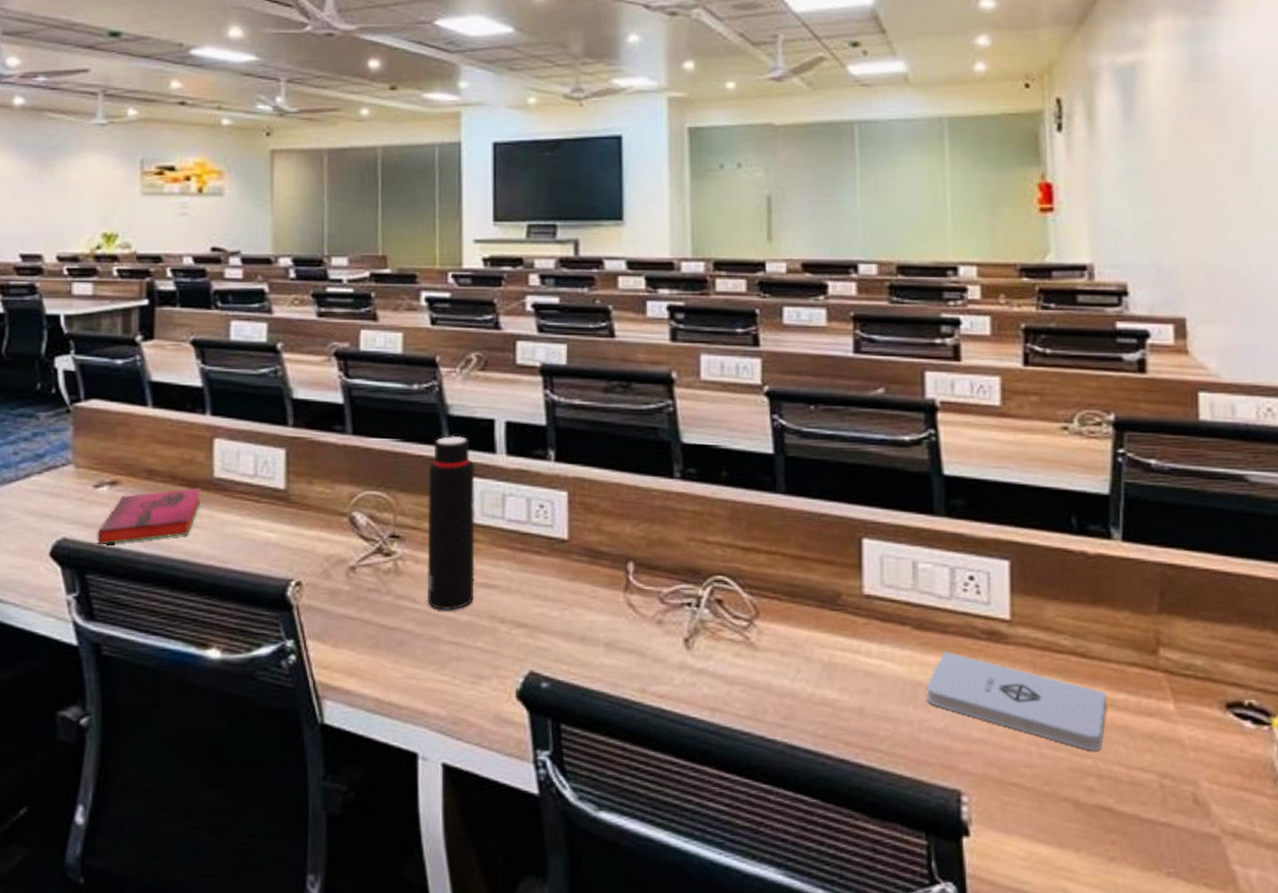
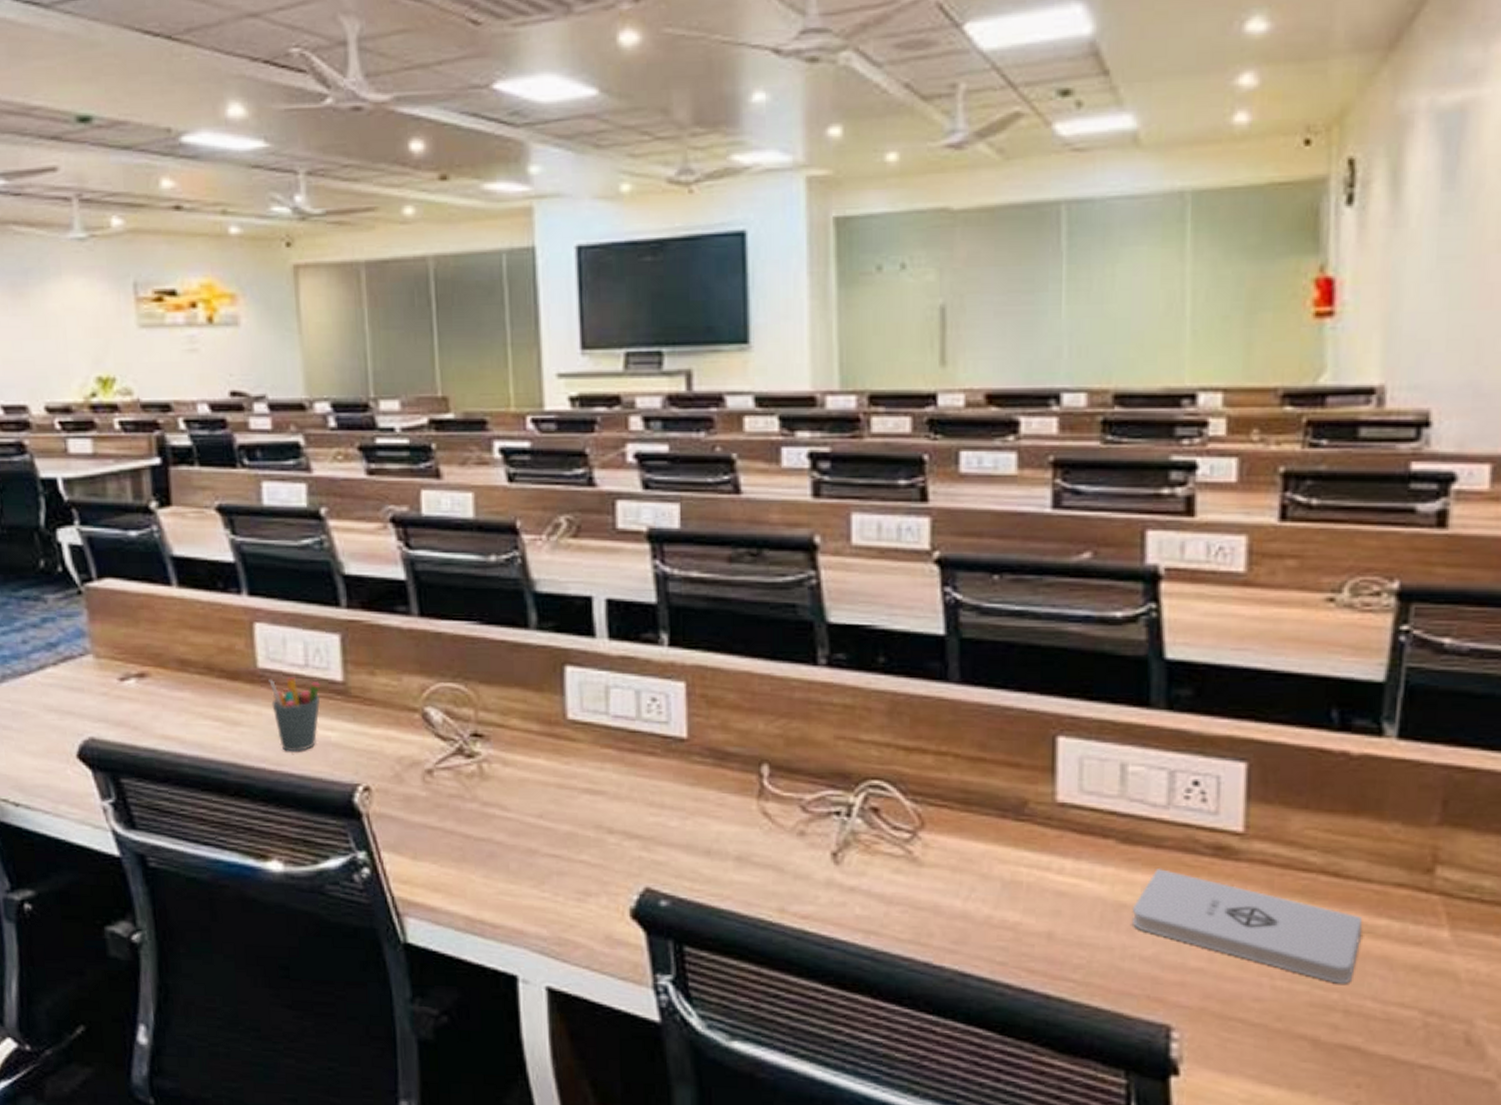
hardback book: present [97,488,201,545] -> none [129,681,245,746]
pen holder: none [222,485,265,550] -> present [269,677,321,751]
water bottle: present [426,435,476,611] -> none [513,616,576,820]

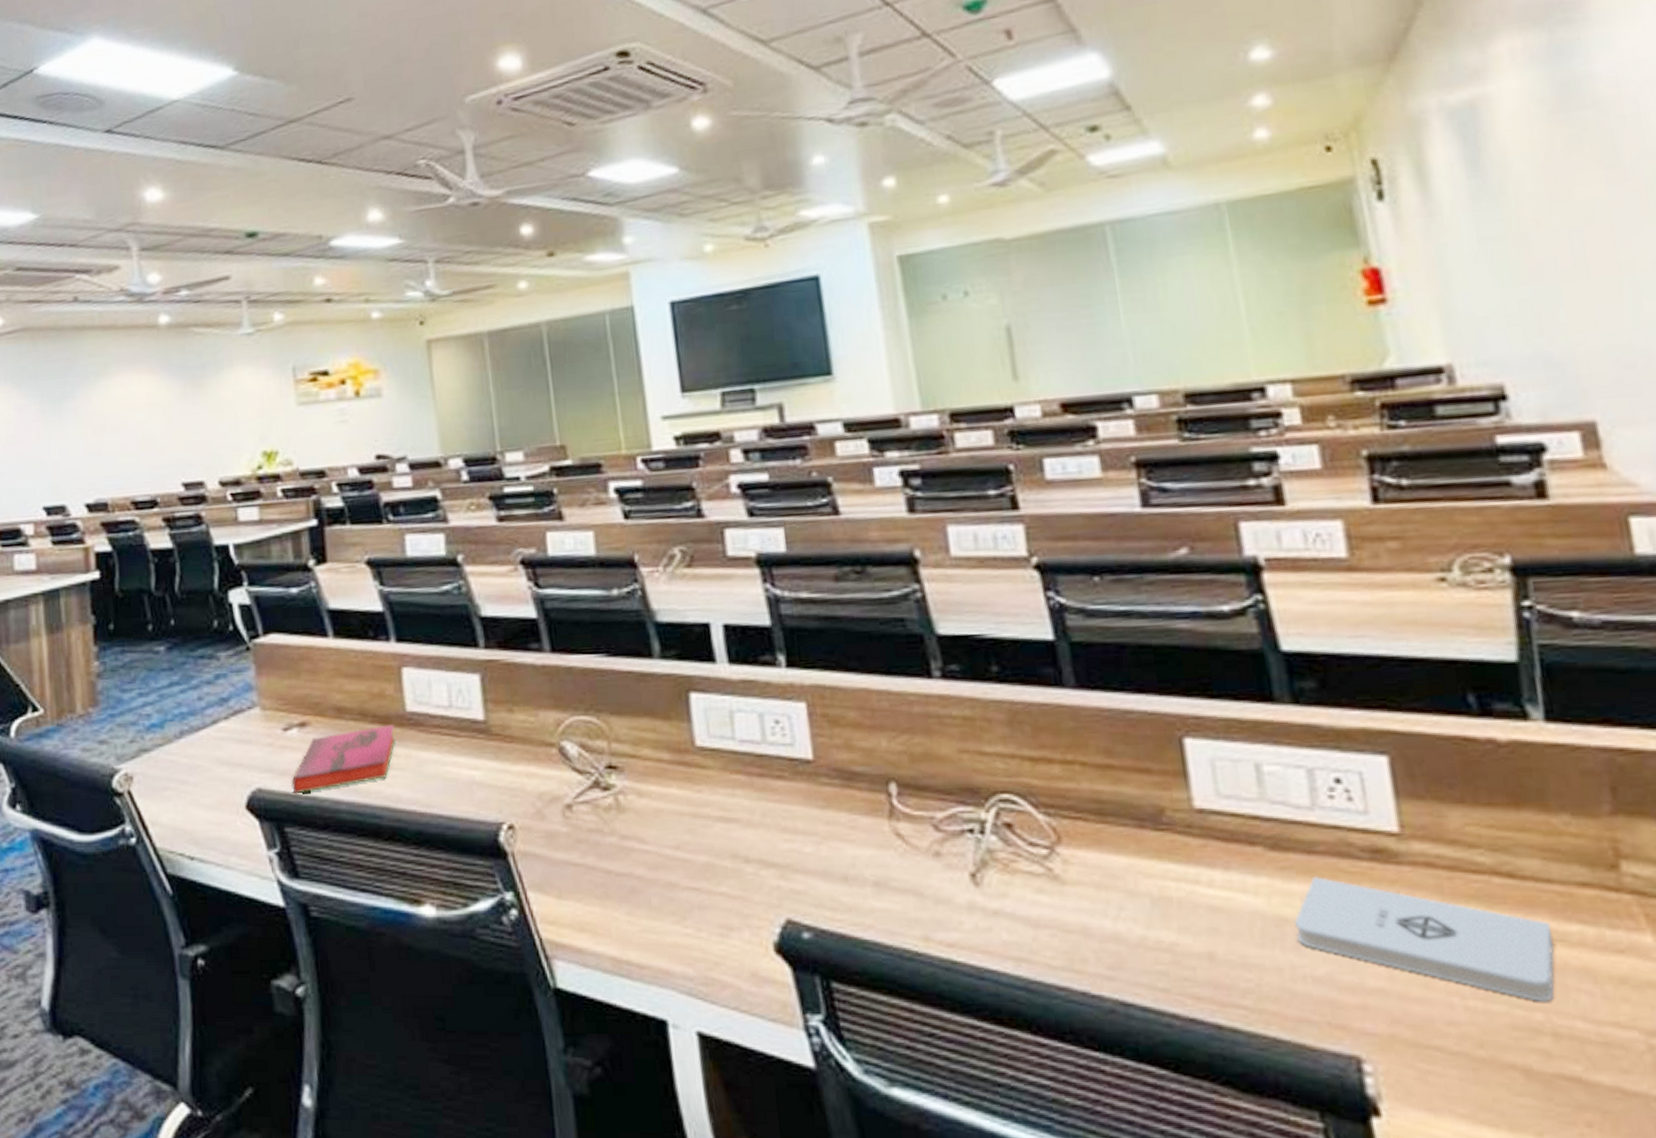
hardback book: none [129,681,245,746] -> present [292,725,395,794]
pen holder: present [269,677,321,751] -> none [417,718,465,792]

